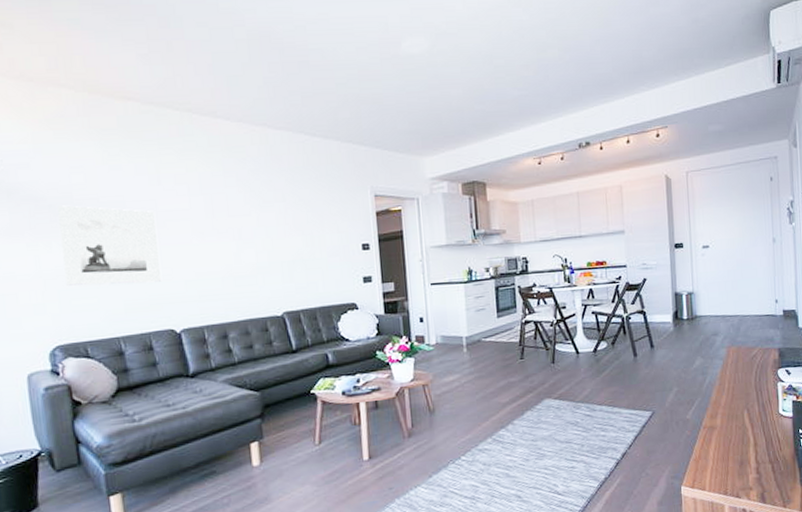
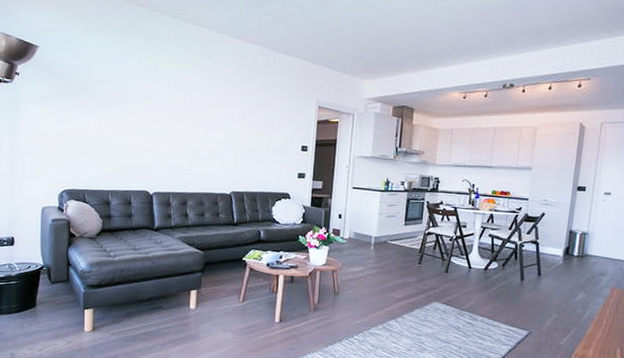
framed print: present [58,205,162,286] -> none [78,83,148,152]

